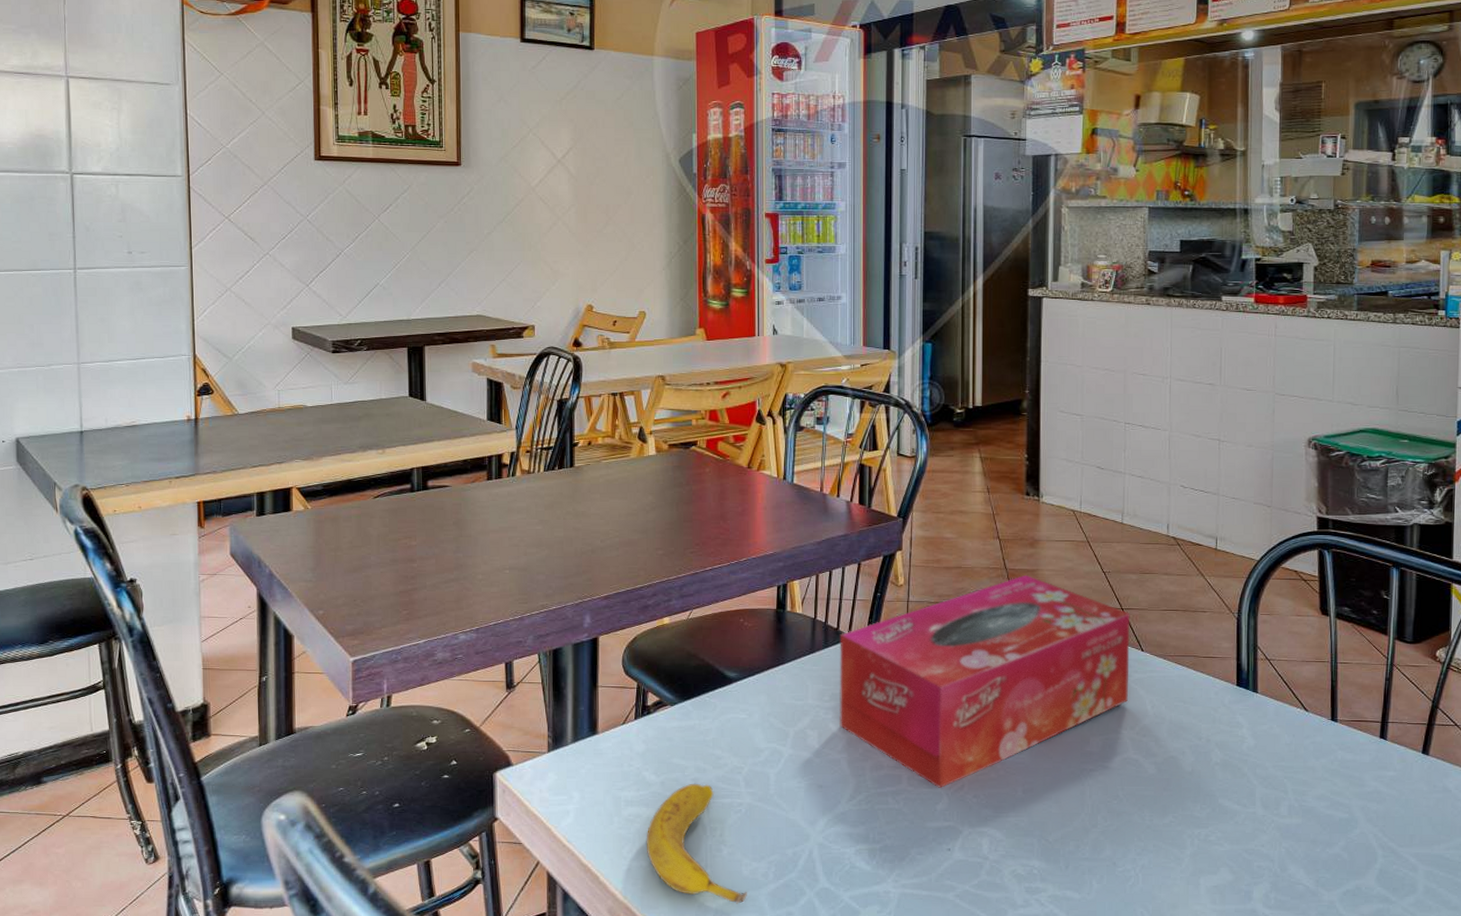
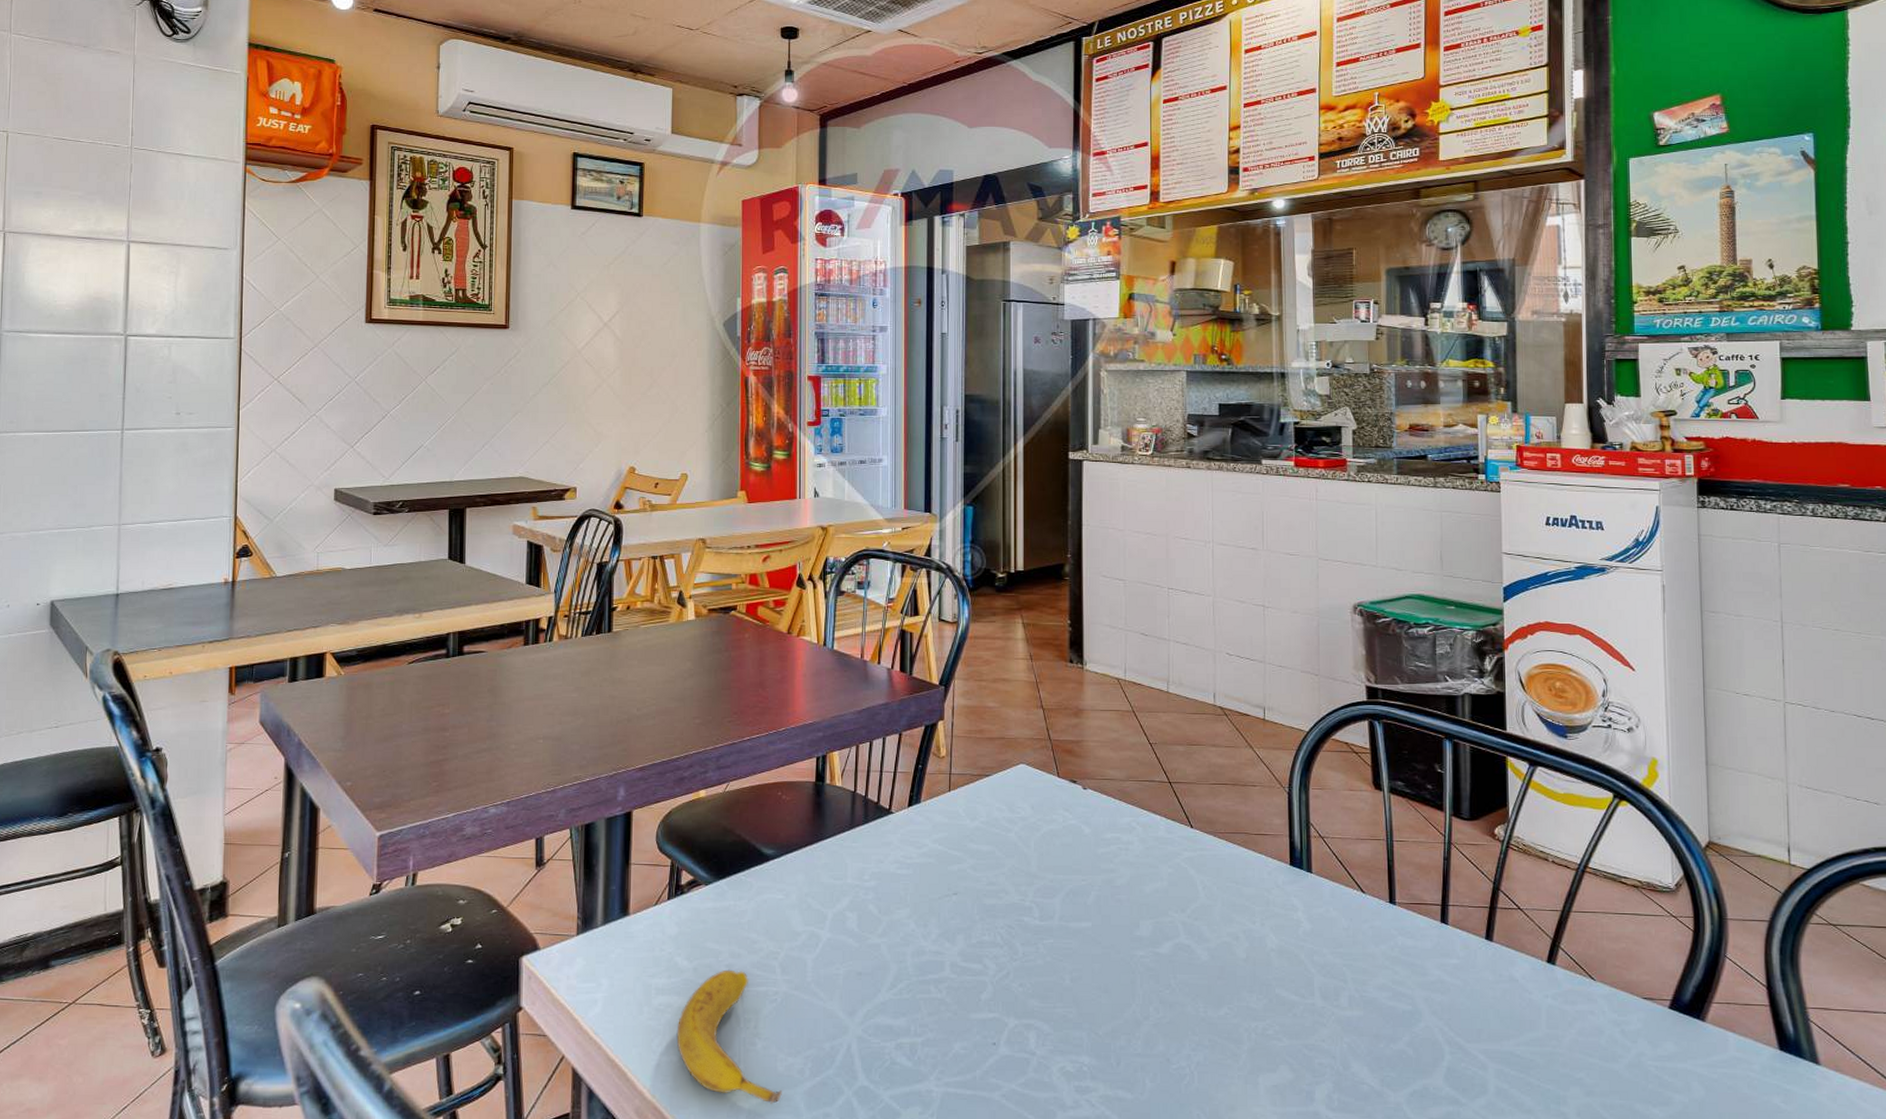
tissue box: present [840,574,1130,788] -> none [880,746,1179,976]

